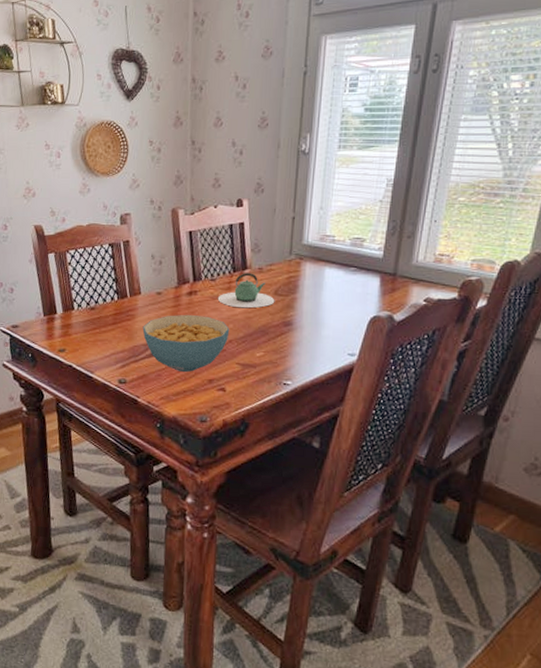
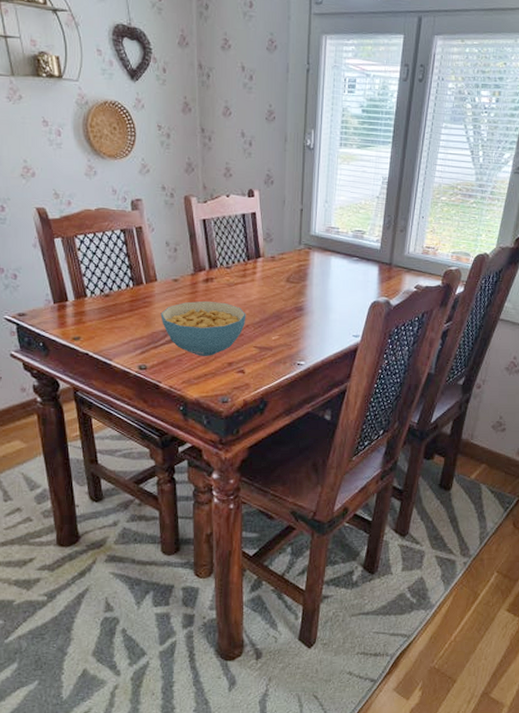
teapot: present [217,272,275,309] -> none [233,260,287,295]

